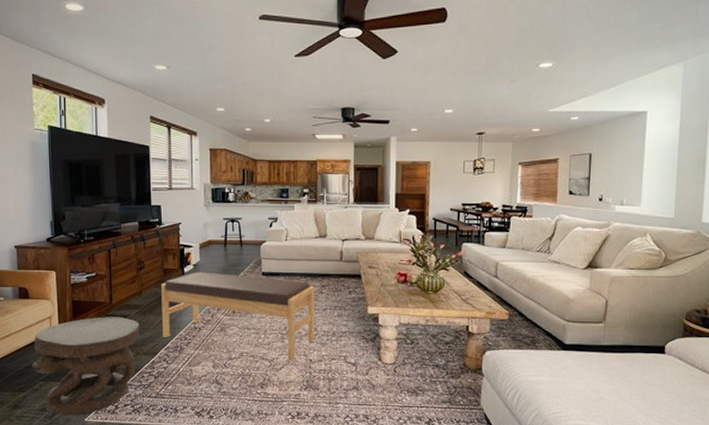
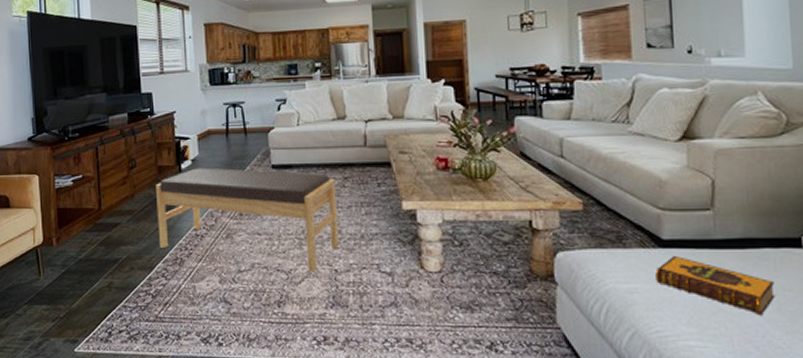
carved stool: present [32,317,140,416] -> none [14,226,133,346]
hardback book: none [557,356,642,402] -> present [655,255,775,315]

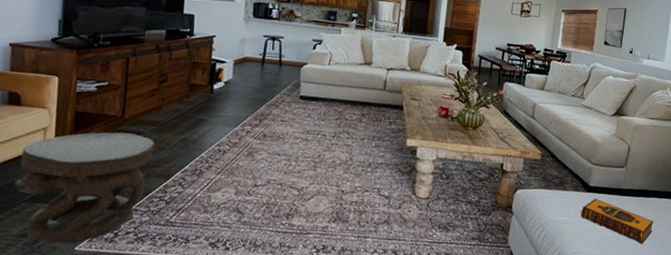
carved stool: none [14,226,133,346] -> present [14,132,155,244]
bench: present [156,167,339,273] -> none [180,89,355,192]

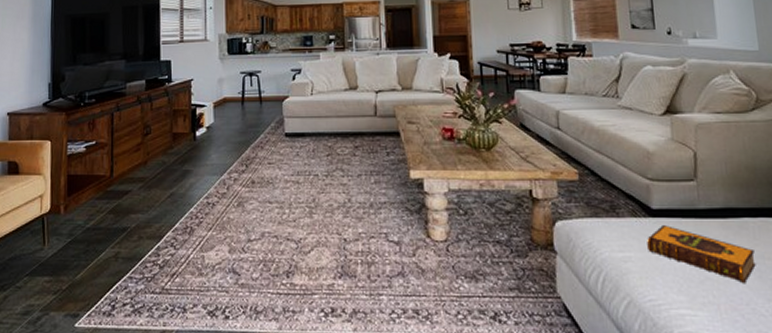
carved stool: present [14,132,155,244] -> none [16,193,144,320]

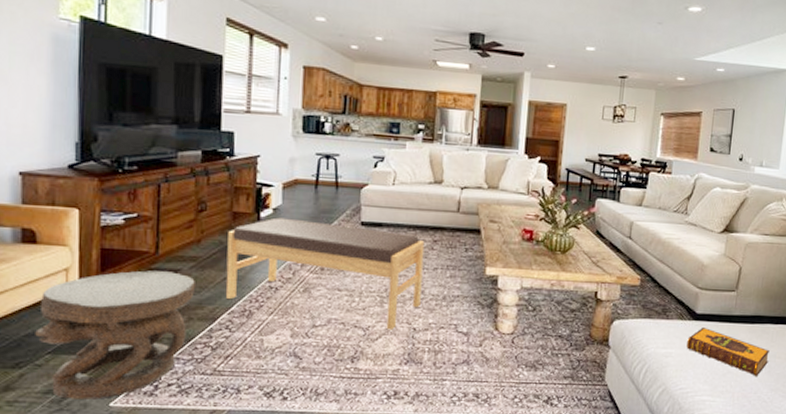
carved stool: none [16,193,144,320] -> present [35,270,195,400]
bench: none [169,135,348,242] -> present [225,217,425,330]

